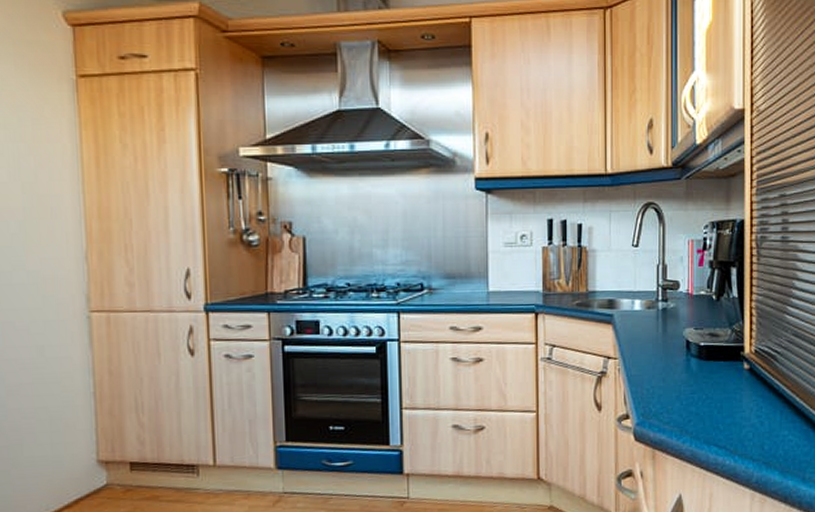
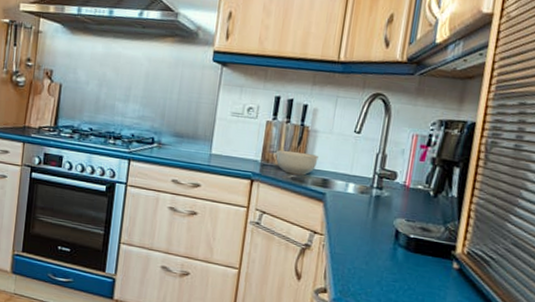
bowl: none [557,275,601,301] -> present [276,149,319,177]

